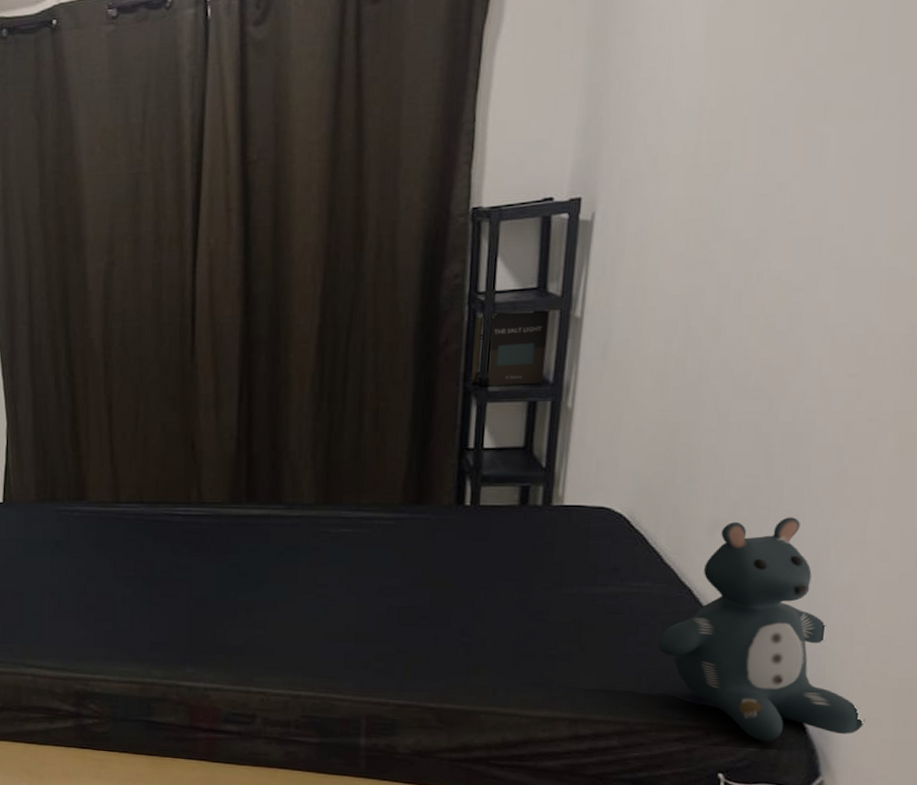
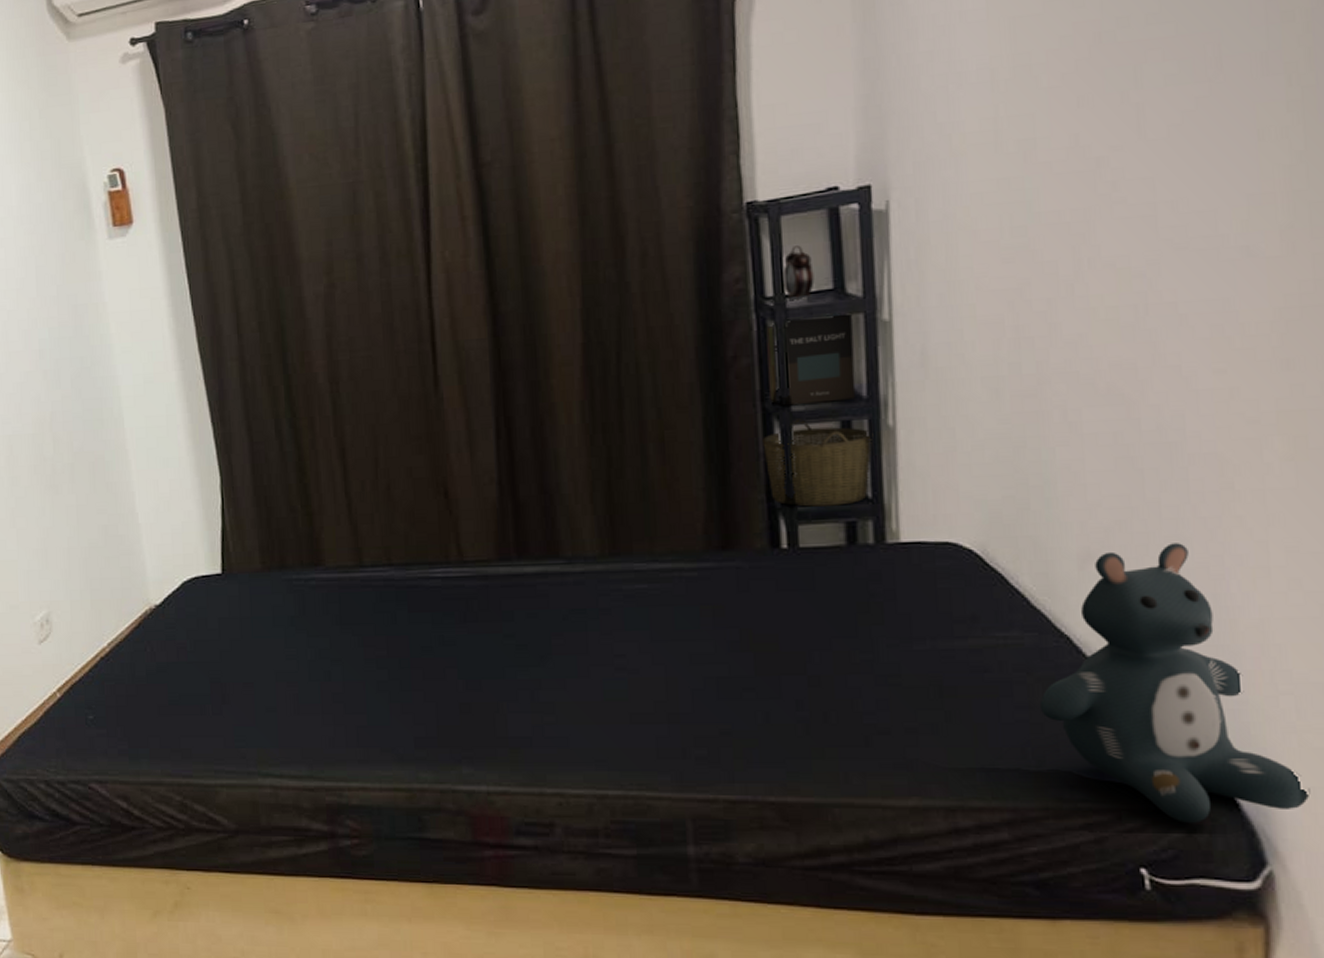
basket: none [460,398,554,472] -> present [762,419,874,507]
alarm clock: none [495,248,523,296] -> present [782,245,815,301]

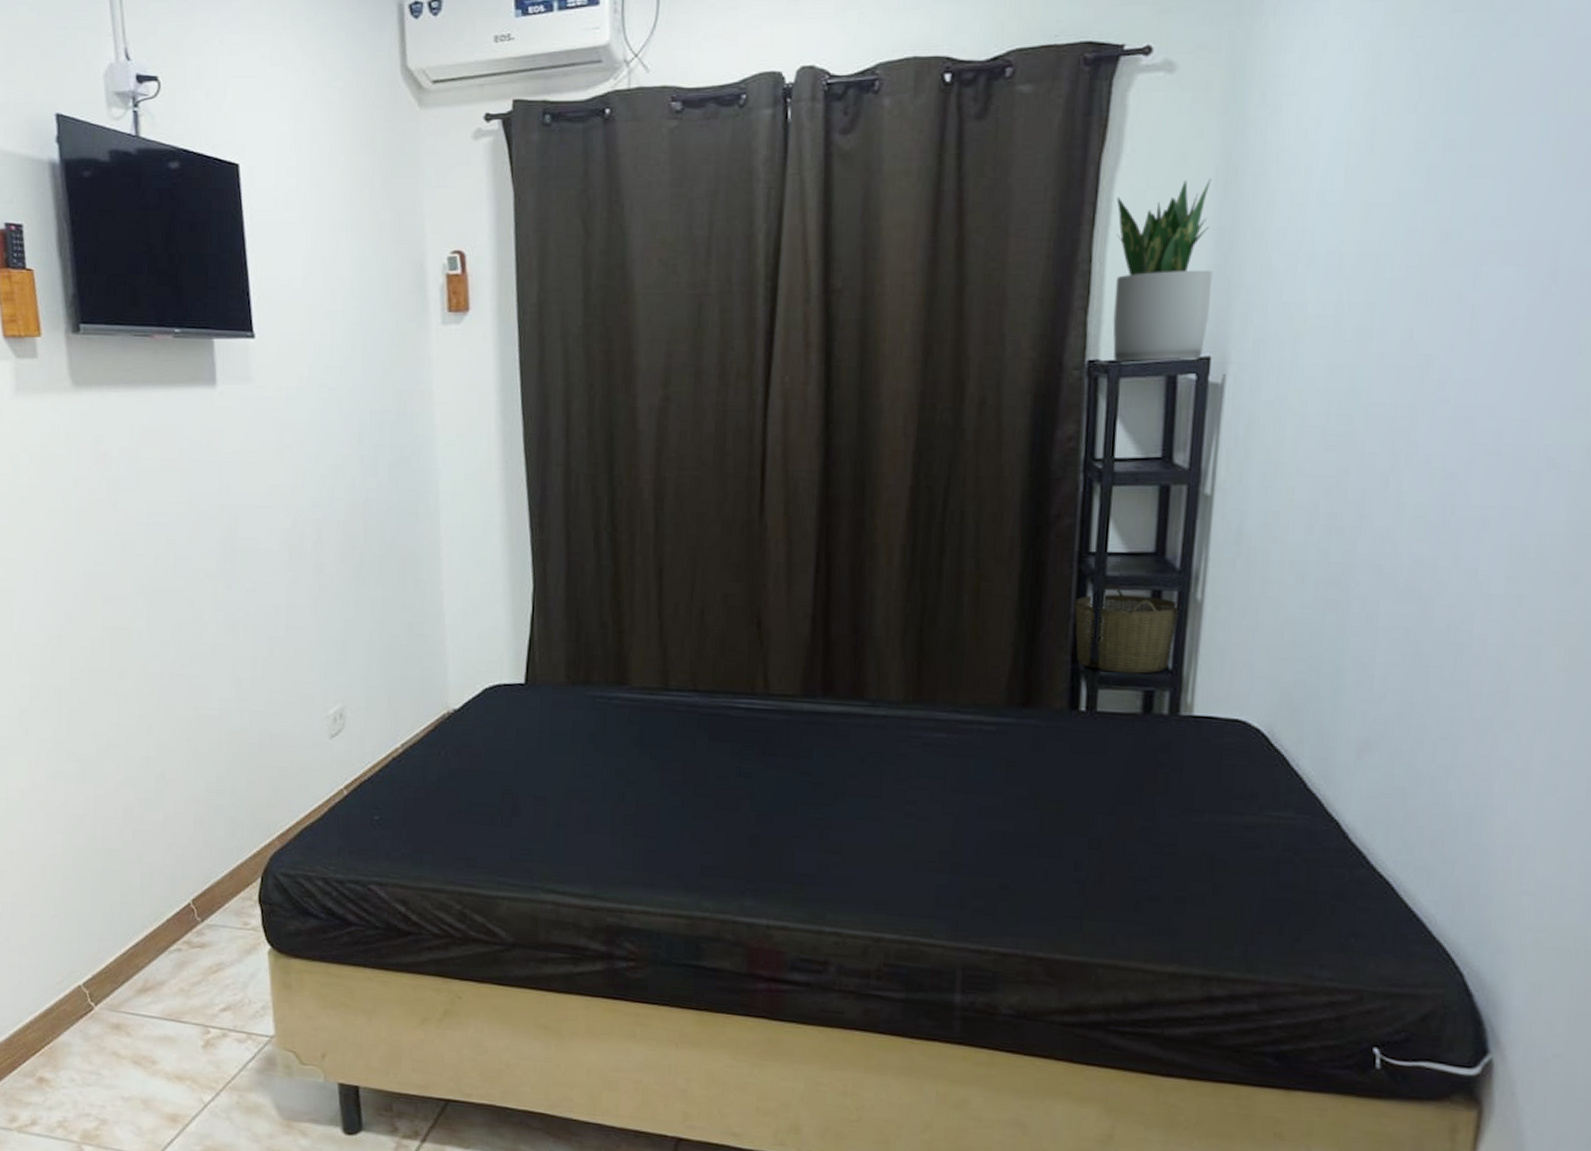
planter: none [755,13,864,201] -> present [1112,179,1213,363]
books: present [766,313,856,406] -> none [1087,482,1177,571]
alarm clock: present [782,245,815,301] -> none [1114,410,1145,466]
stuffed animal: present [1039,543,1311,824] -> none [1302,740,1537,1010]

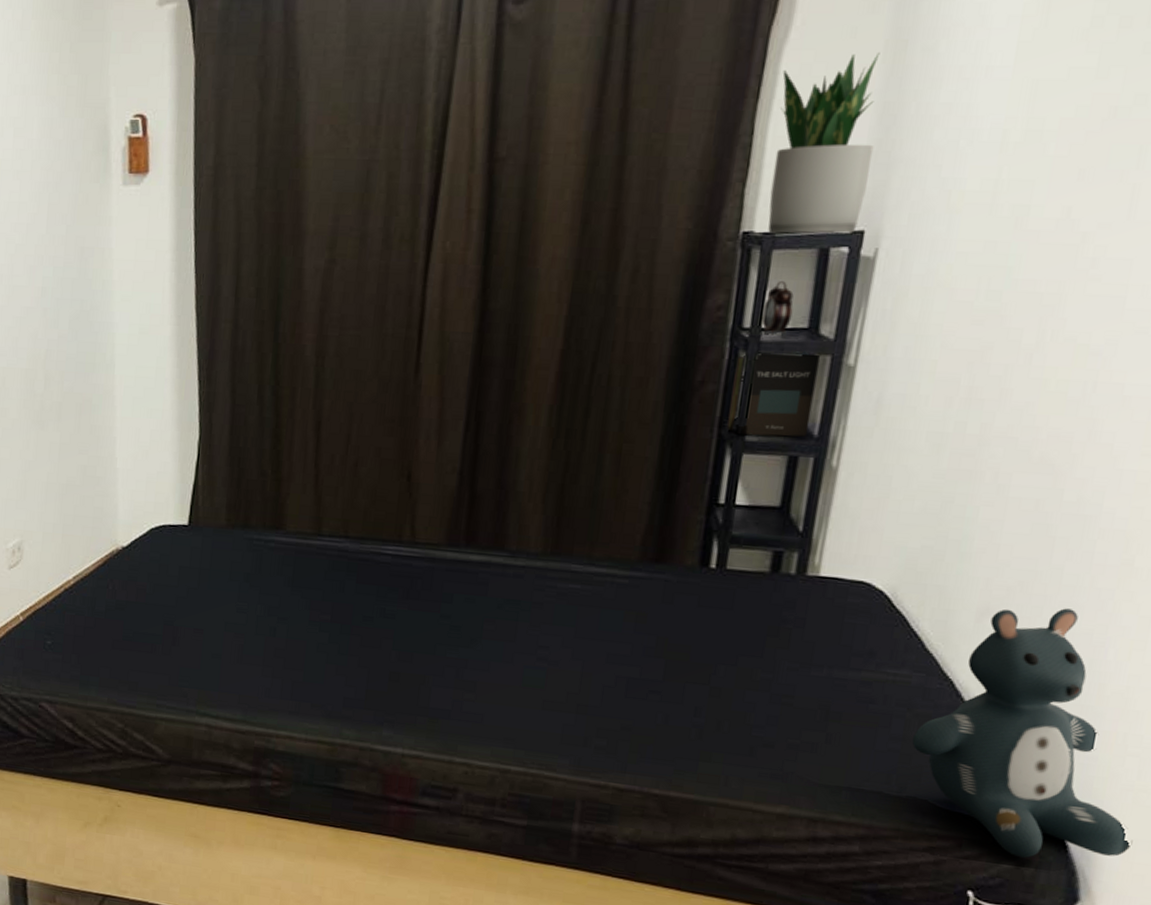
basket: present [1074,584,1181,674] -> none [710,449,816,535]
books: none [1087,482,1177,571] -> present [727,351,821,437]
alarm clock: none [1114,410,1145,466] -> present [761,281,794,335]
stuffed animal: none [1302,740,1537,1010] -> present [911,608,1133,859]

